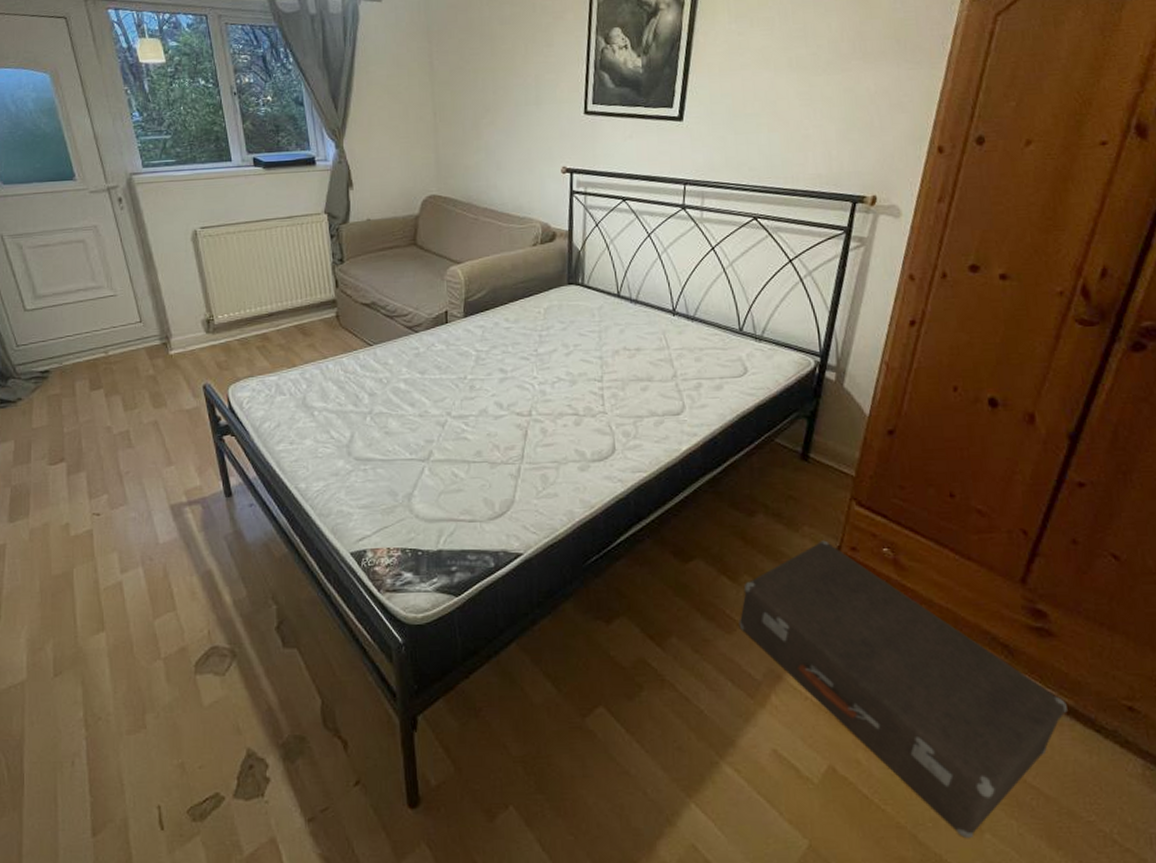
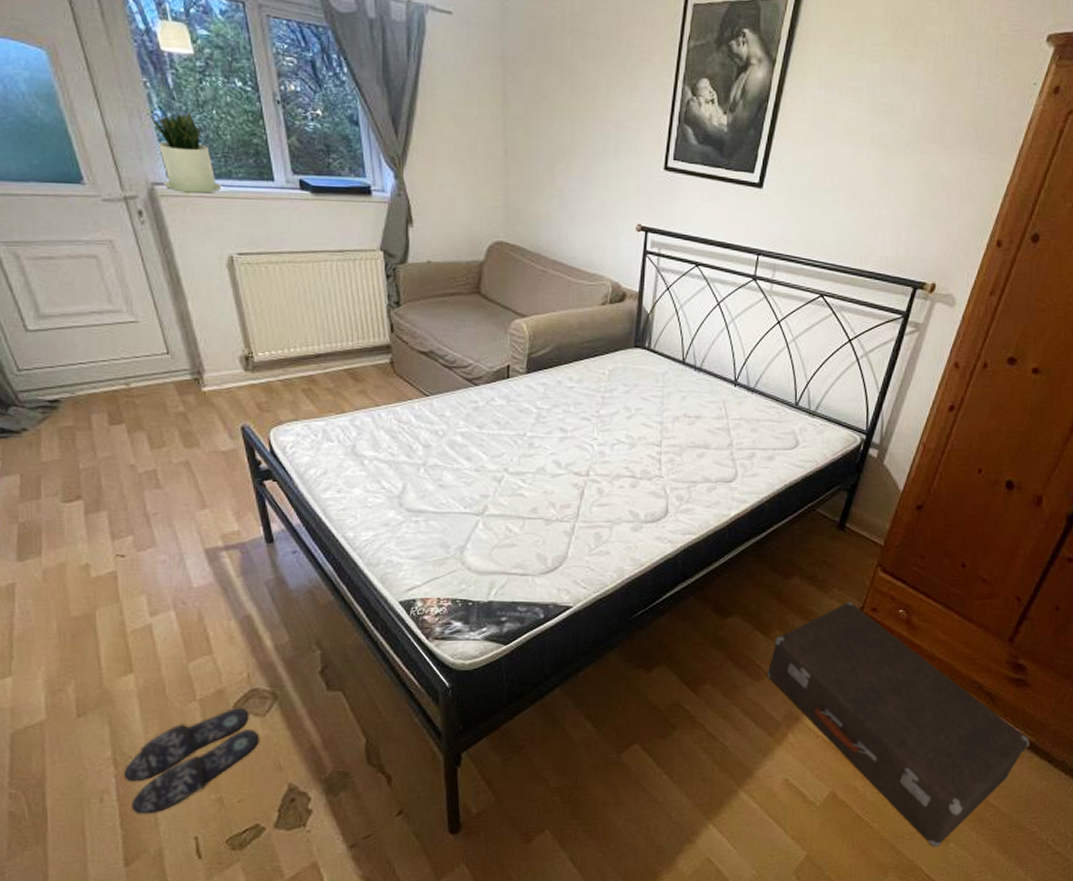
slippers: none [95,667,219,780] -> present [125,708,259,814]
planter: none [127,110,187,179] -> present [147,110,221,193]

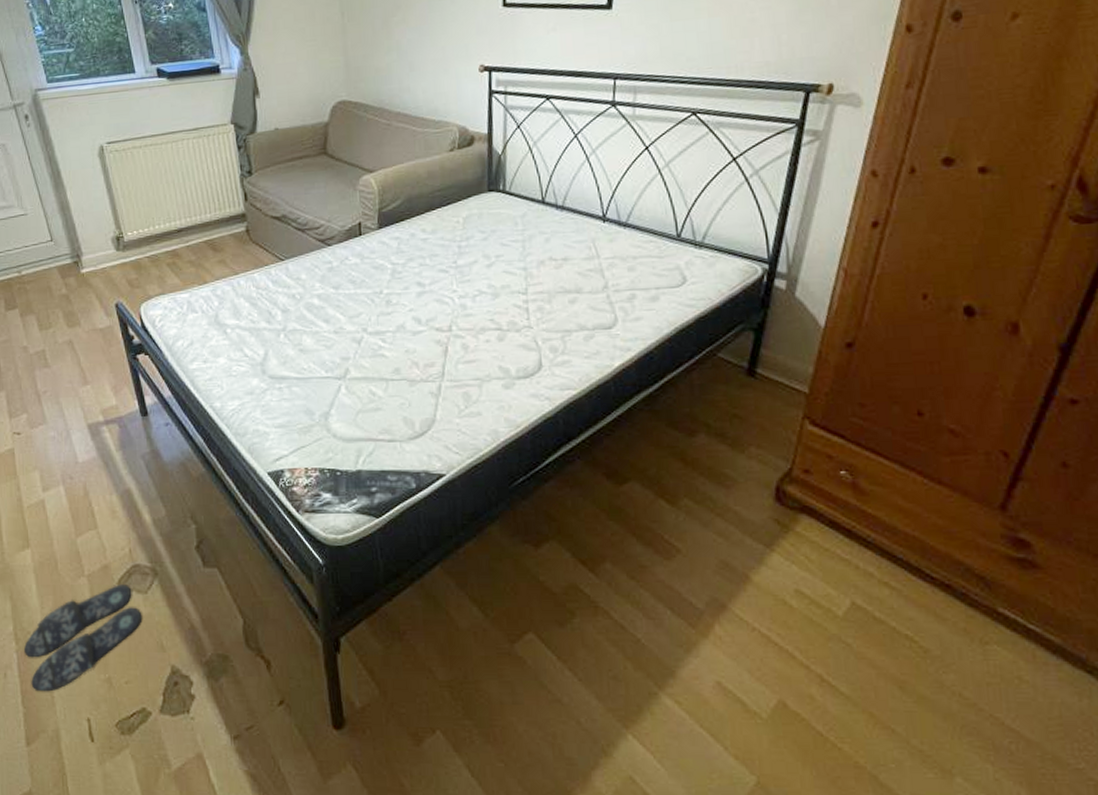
planter: present [147,110,221,193] -> none [30,22,91,95]
suitcase: present [767,601,1030,848] -> none [678,462,1054,783]

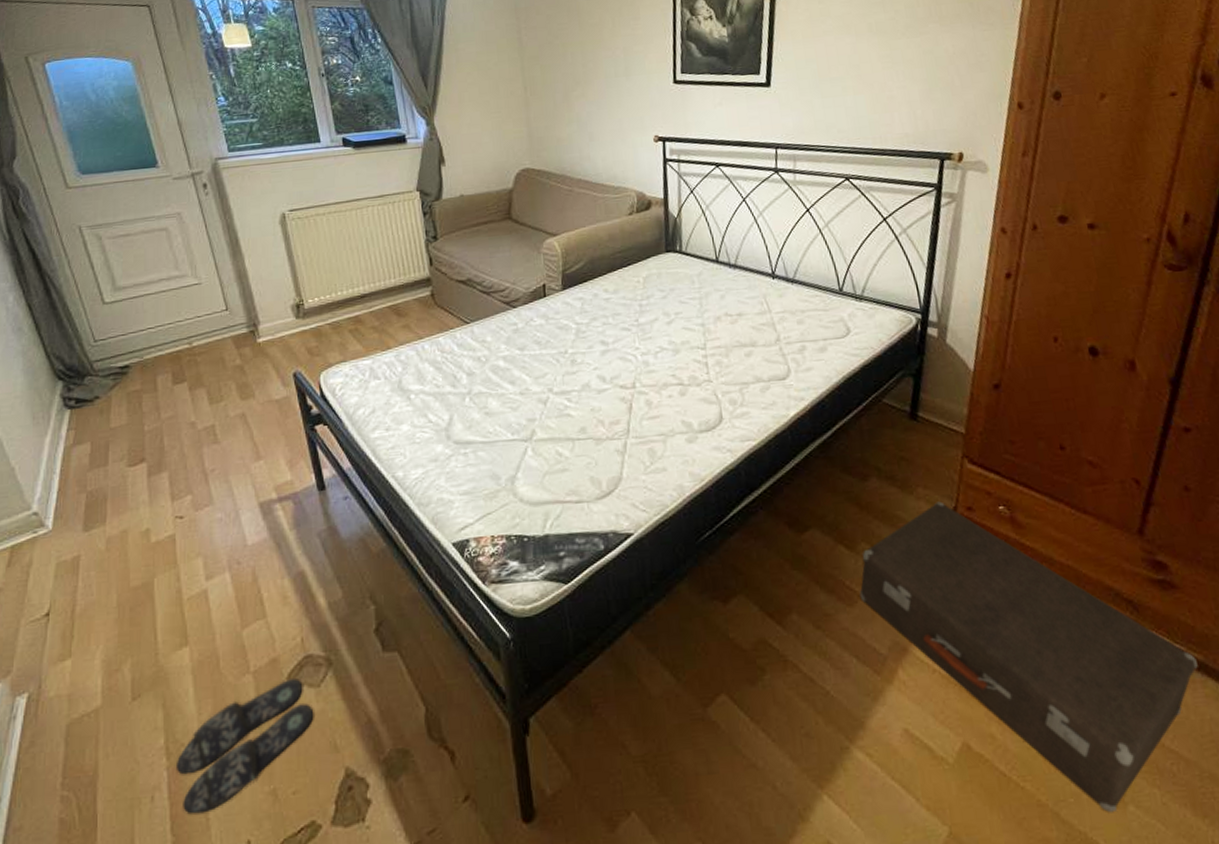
suitcase: none [678,462,1054,783] -> present [859,501,1198,813]

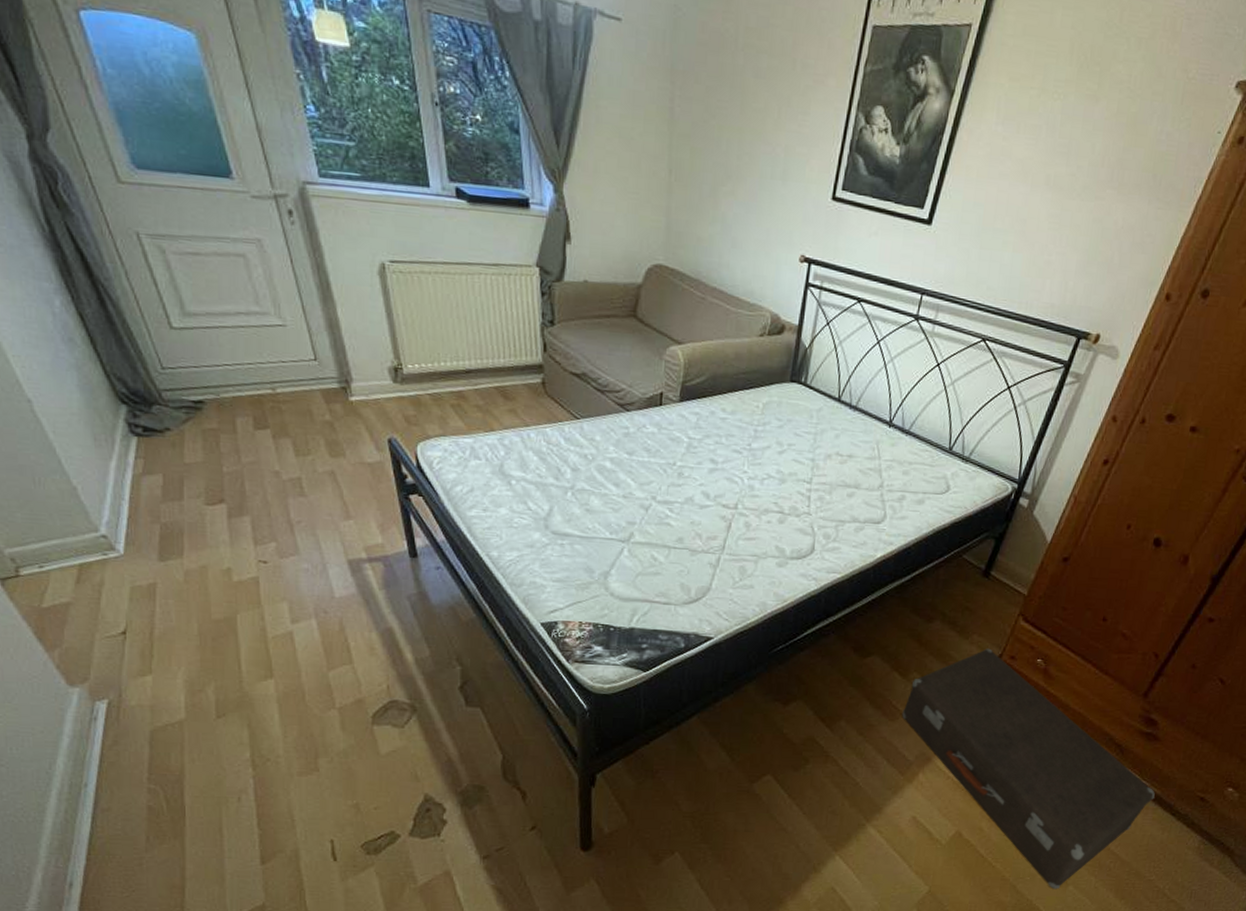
slippers: present [177,679,314,814] -> none [263,718,397,815]

